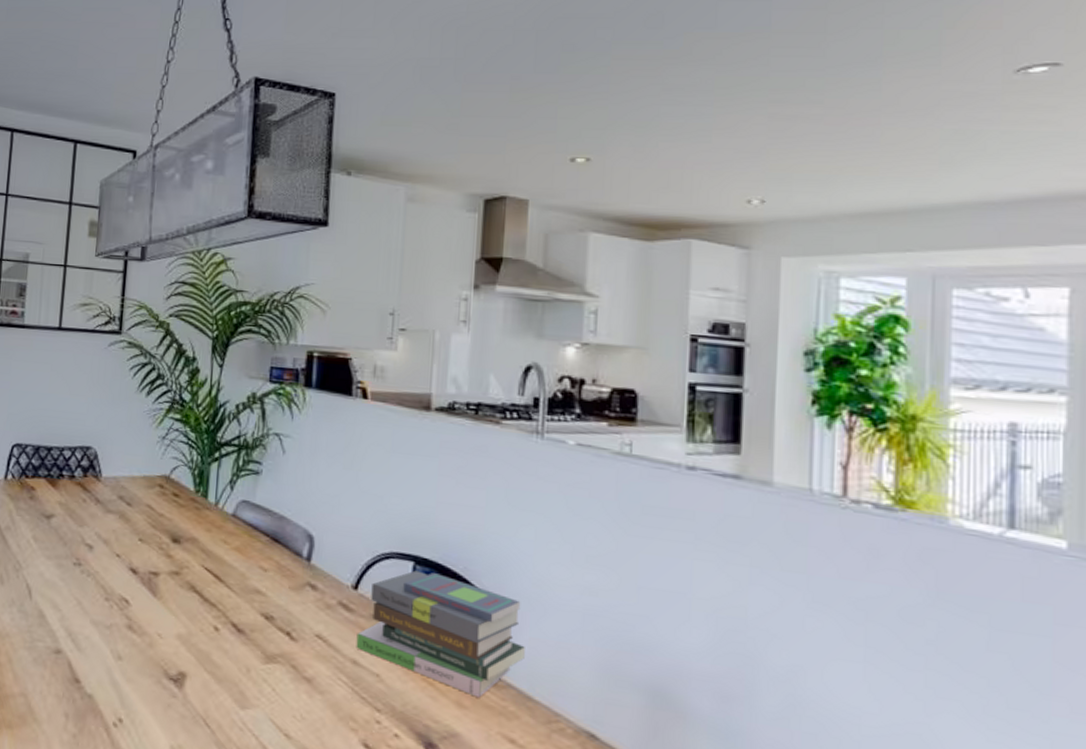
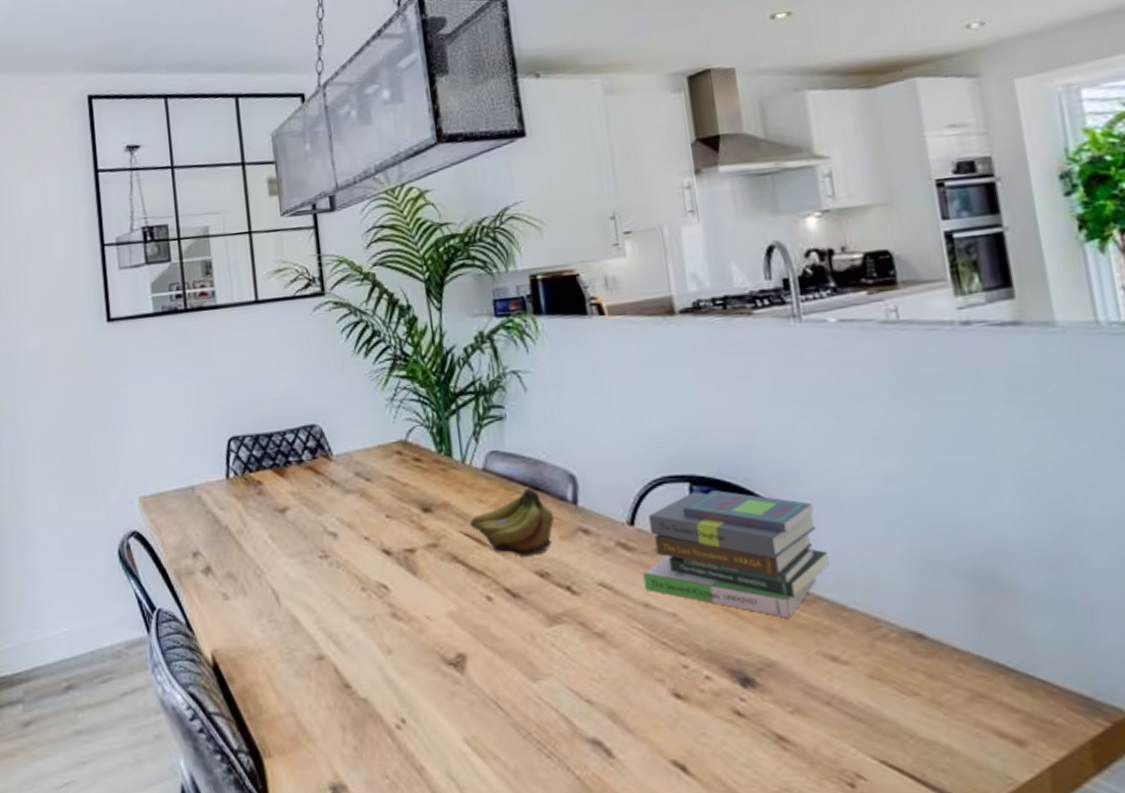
fruit: none [212,540,287,599] -> present [470,489,554,556]

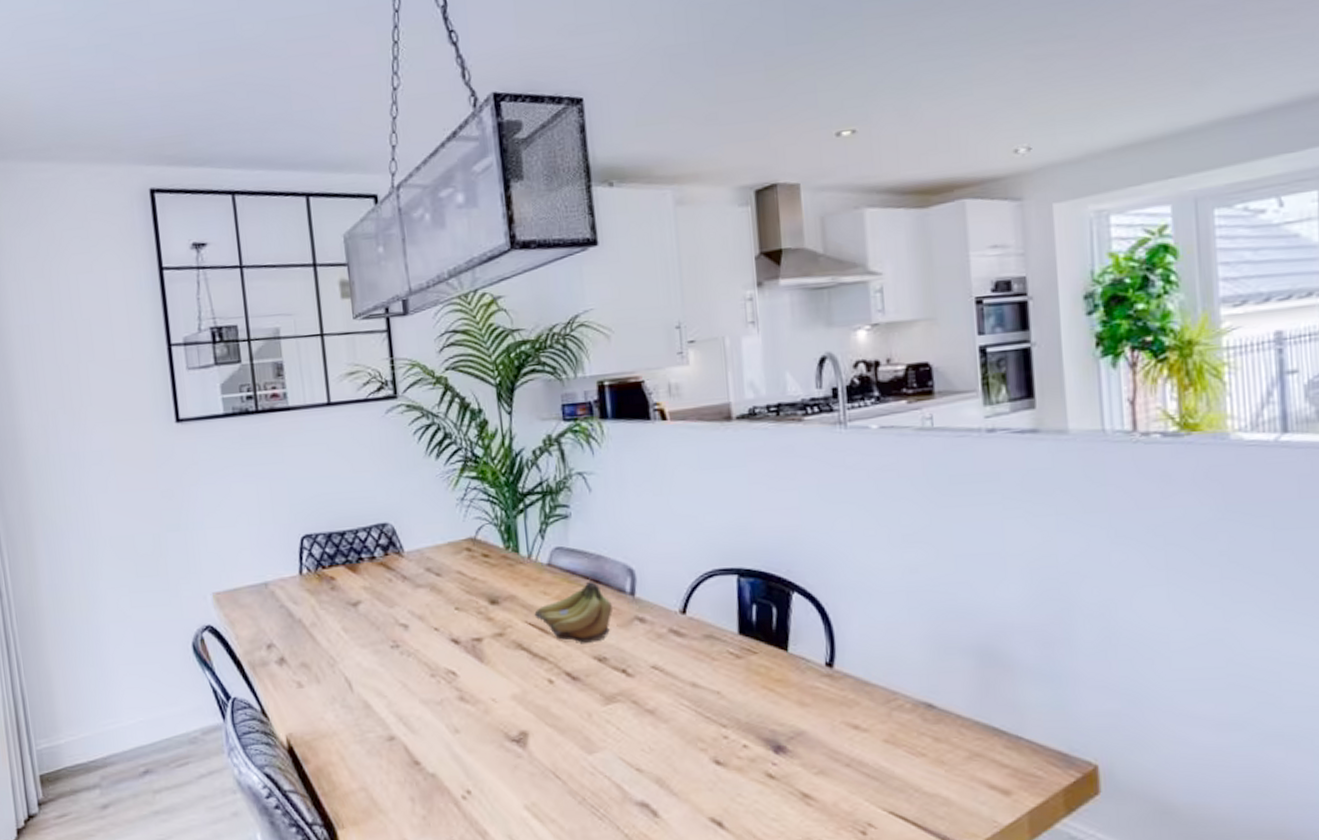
books: present [643,490,829,618] -> none [692,581,857,693]

